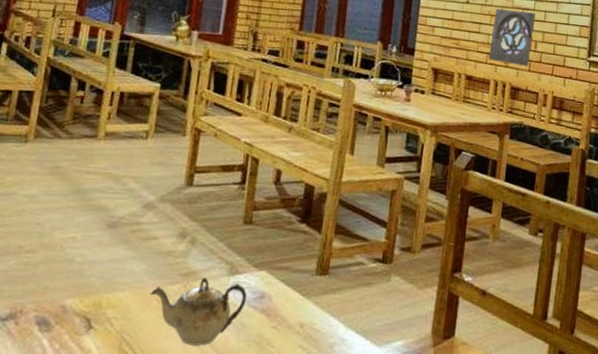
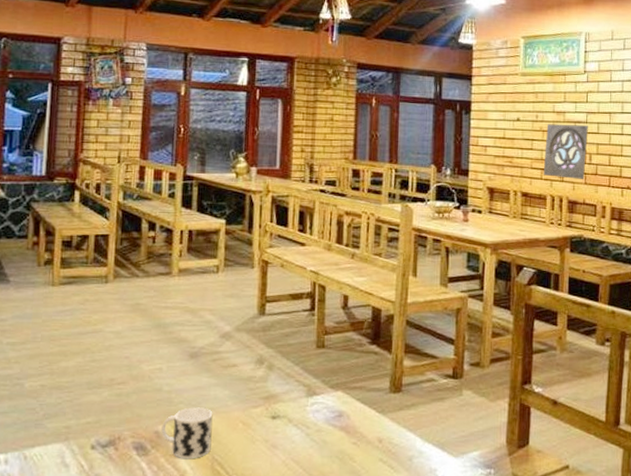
cup: none [68,281,127,338] -> present [161,407,213,459]
teapot: present [150,277,247,346] -> none [235,400,326,463]

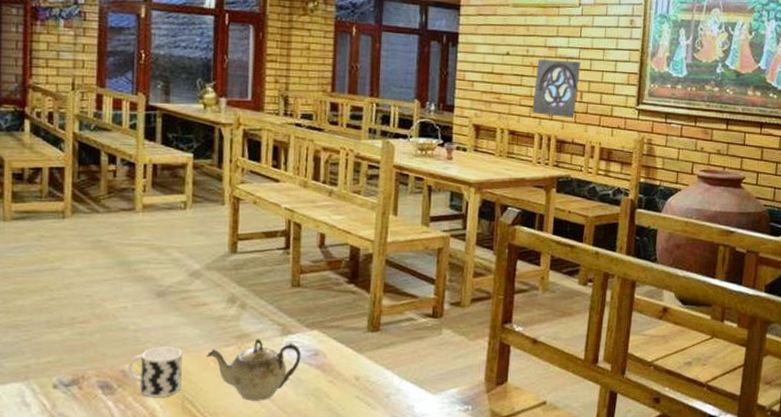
teapot: none [235,400,326,463] -> present [206,339,302,401]

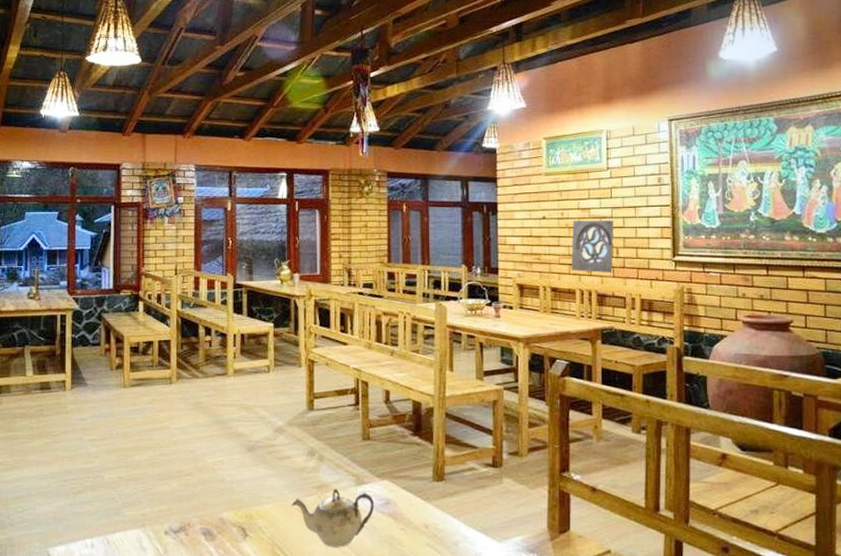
cup: present [128,346,183,398] -> none [226,496,271,544]

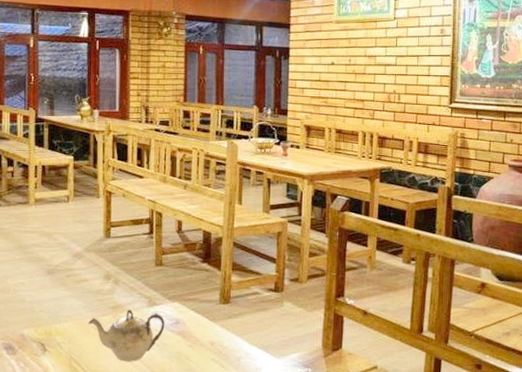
wall ornament: present [571,220,614,273] -> none [355,67,397,117]

